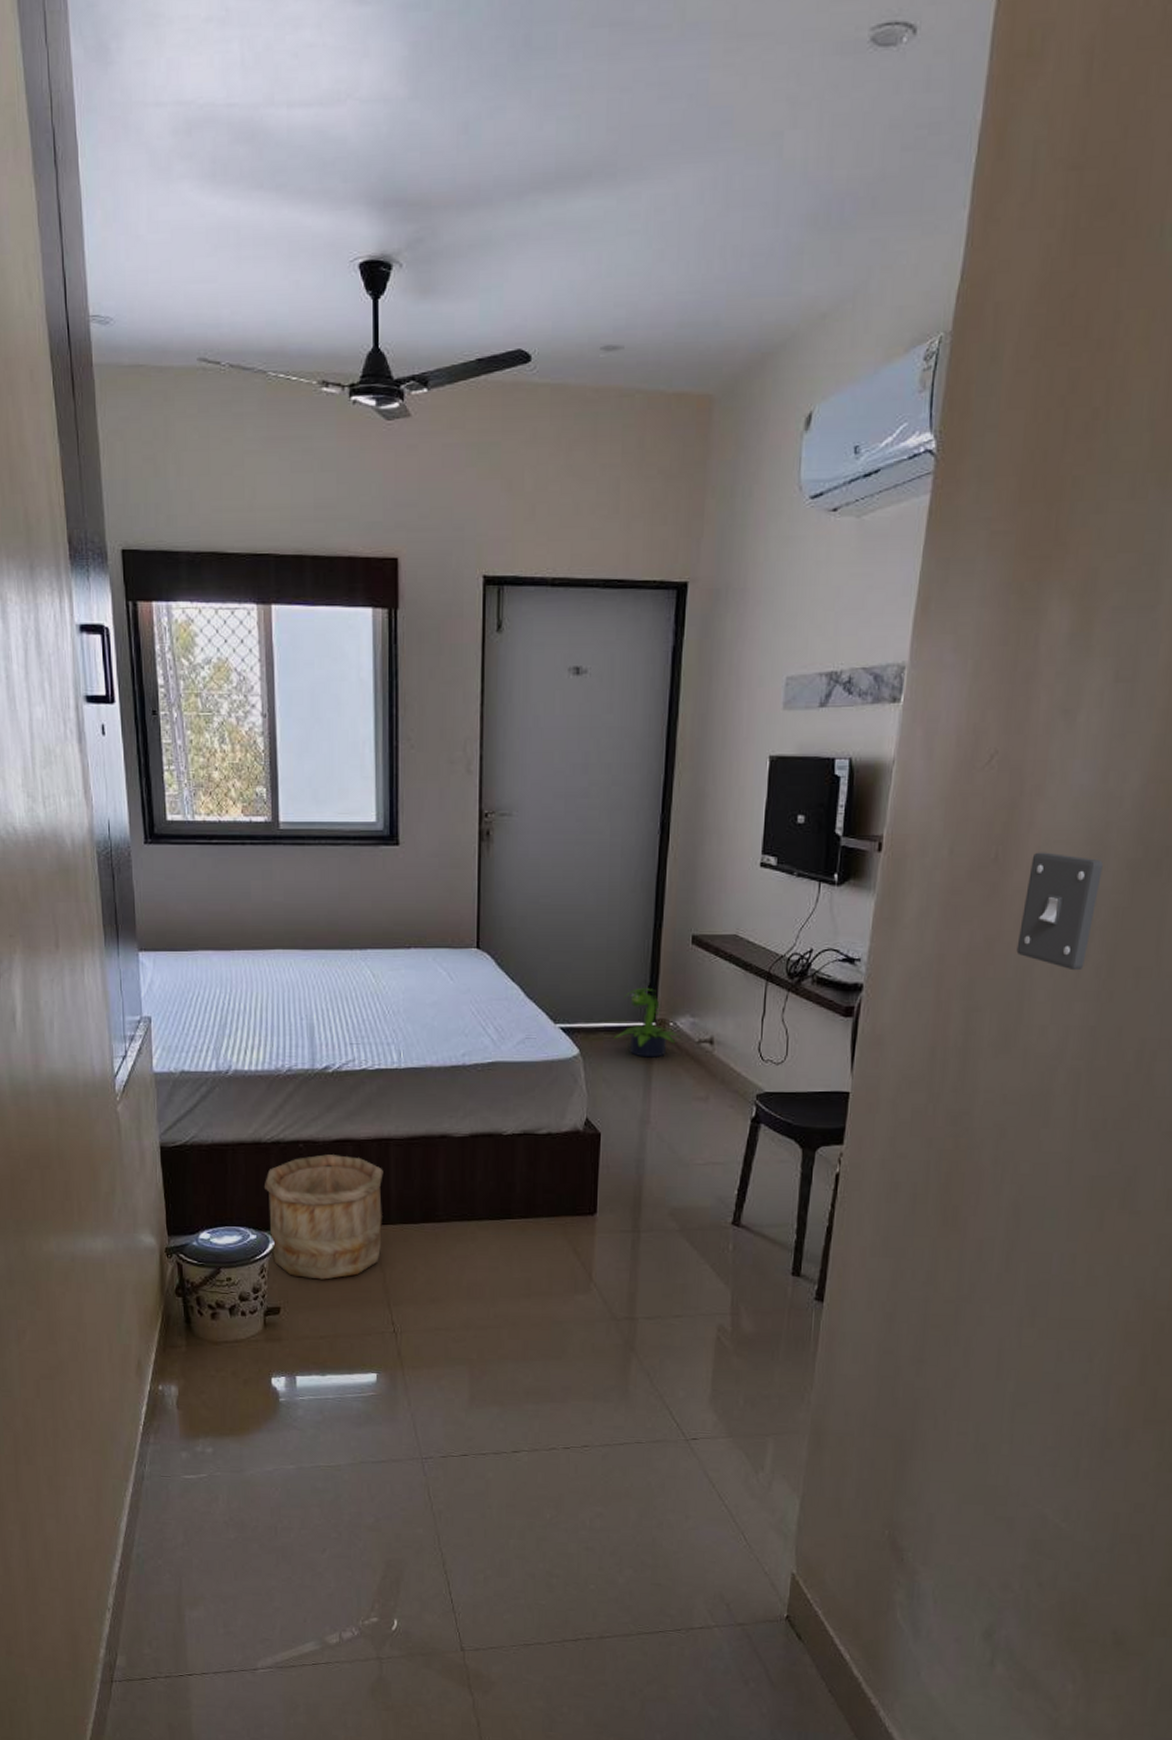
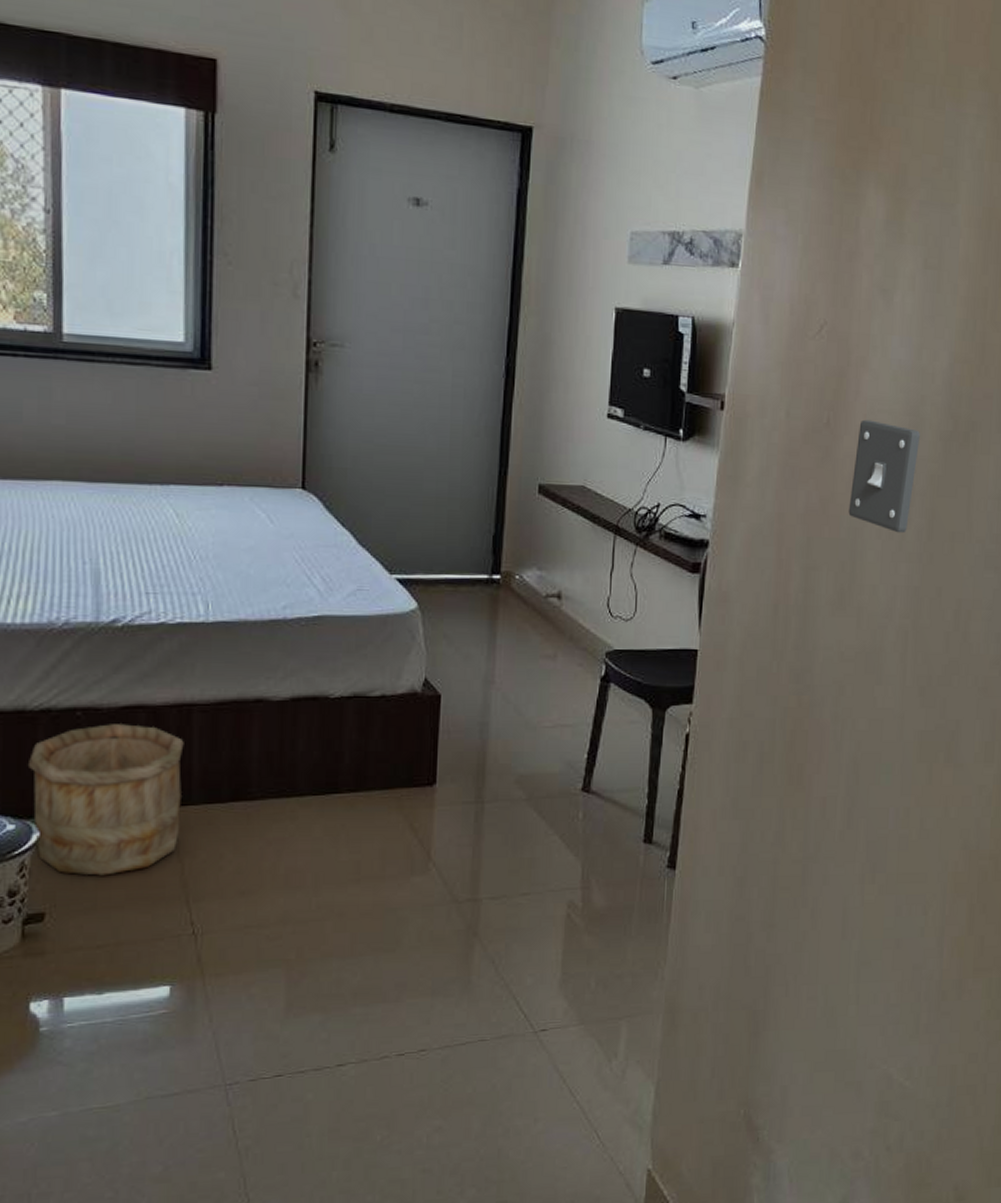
potted plant: present [614,987,682,1058] -> none [455,537,528,613]

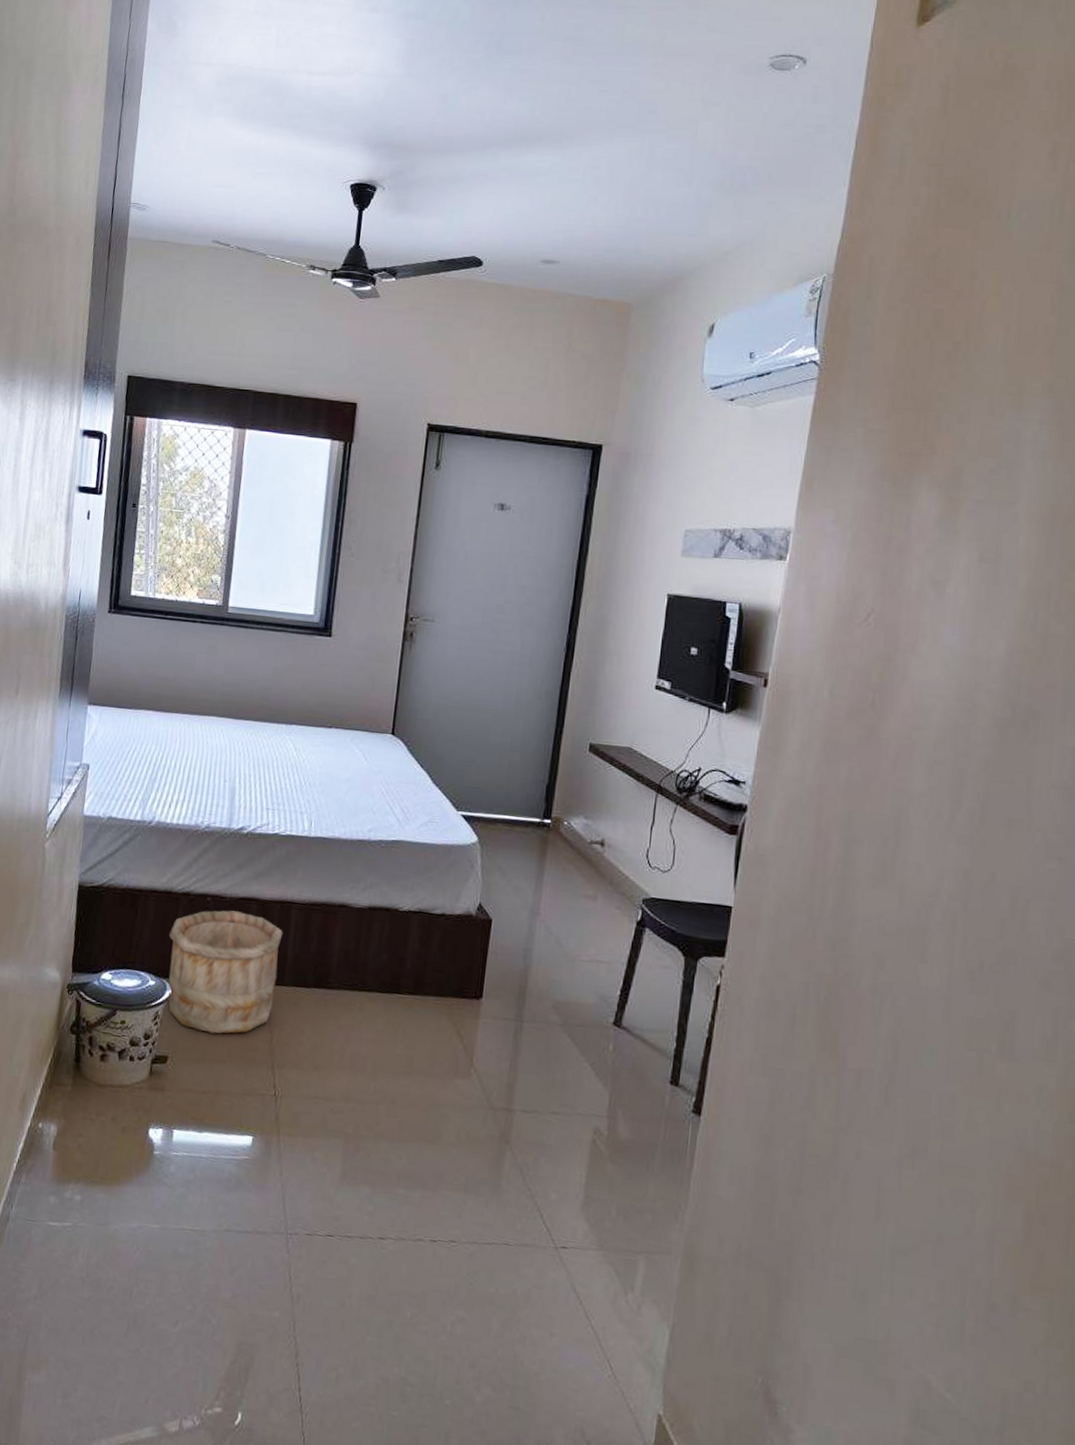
light switch: present [848,419,920,534] -> none [893,702,973,815]

